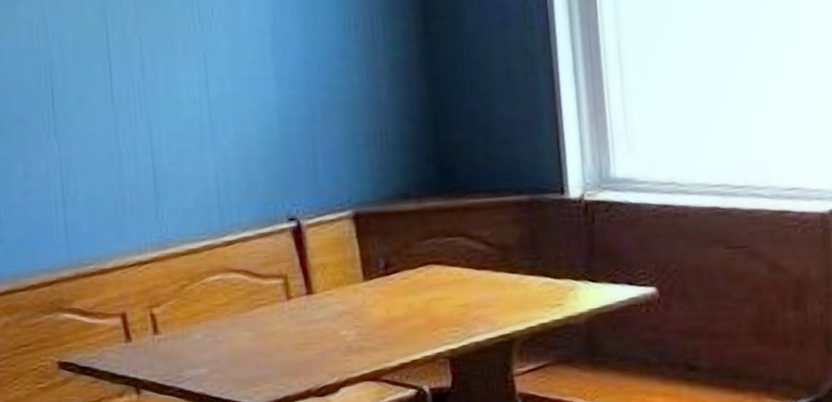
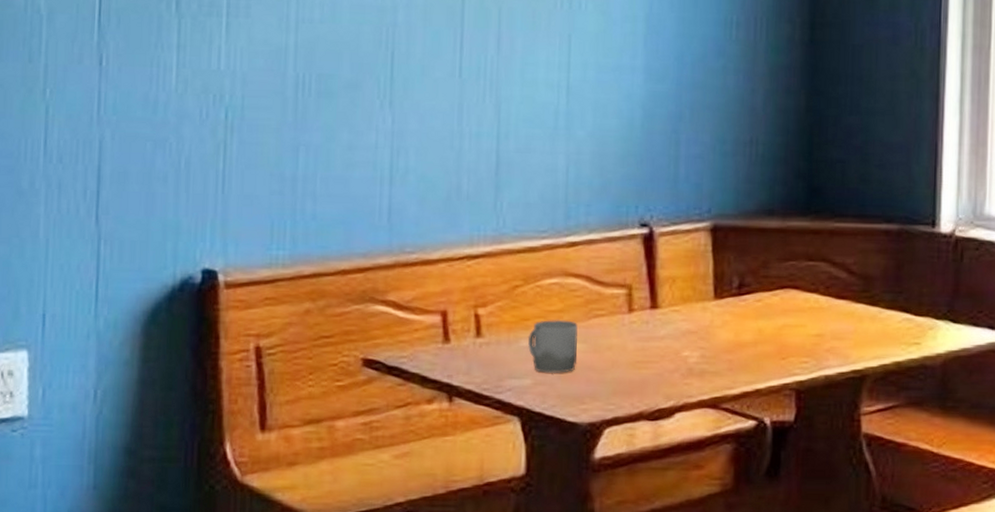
cup: none [200,311,246,361] -> present [528,319,578,373]

